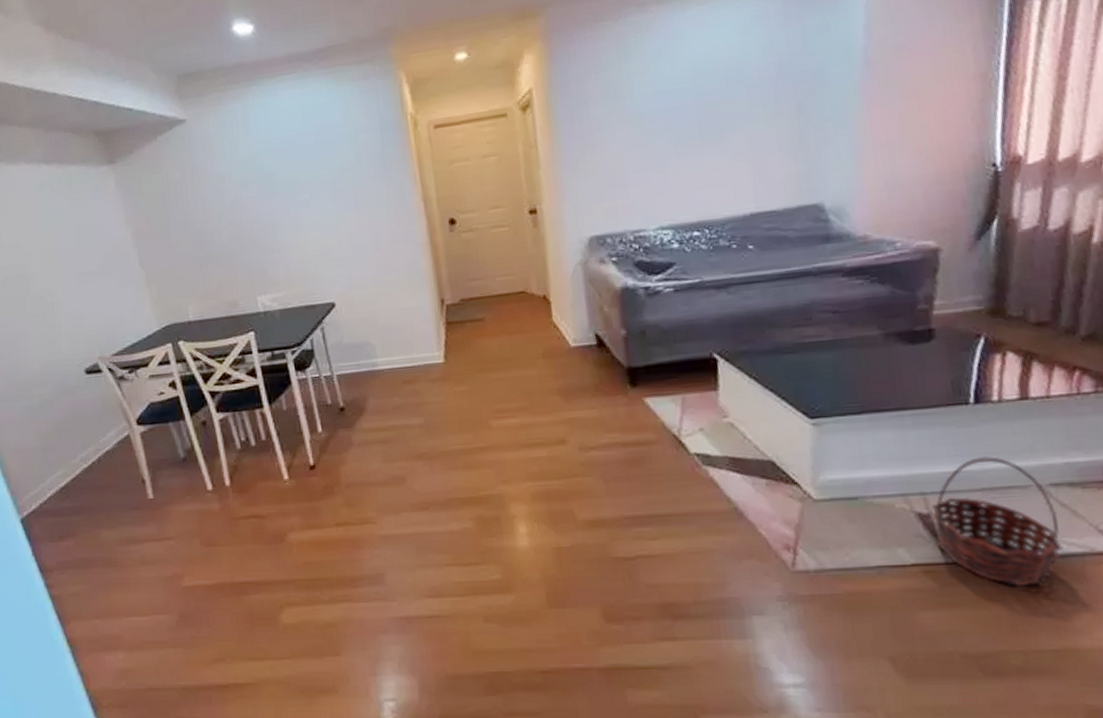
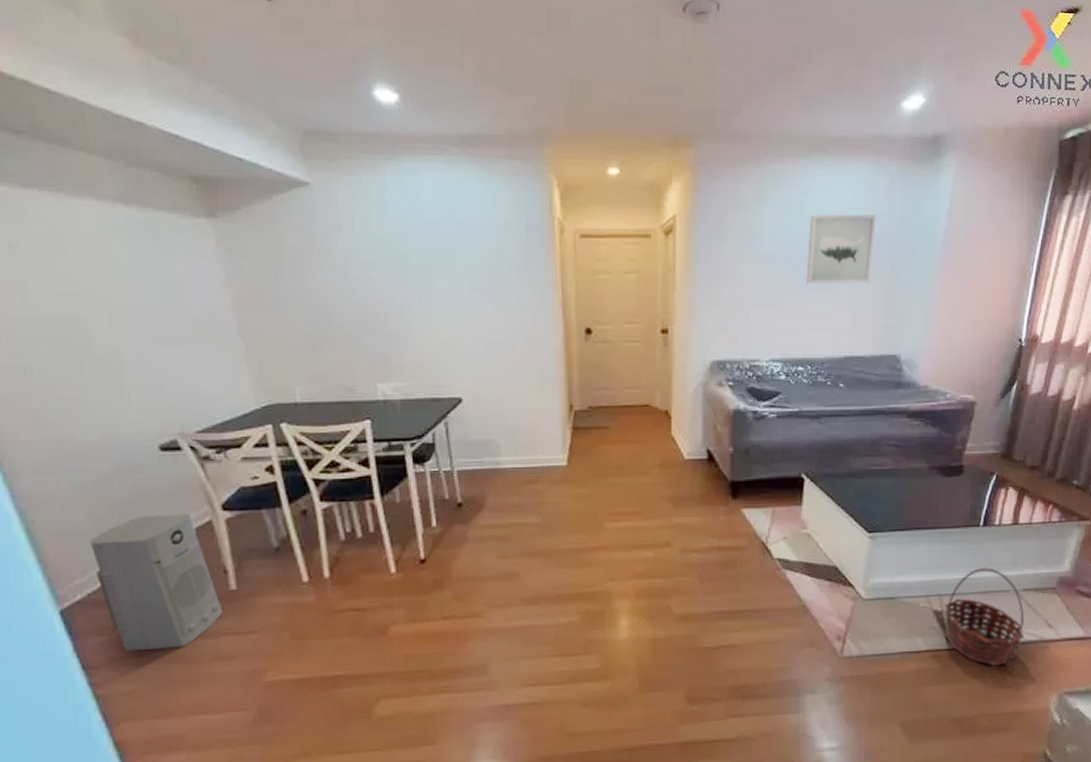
air purifier: none [39,429,144,556] -> present [90,513,223,652]
wall art: none [686,47,772,138] -> present [806,214,876,284]

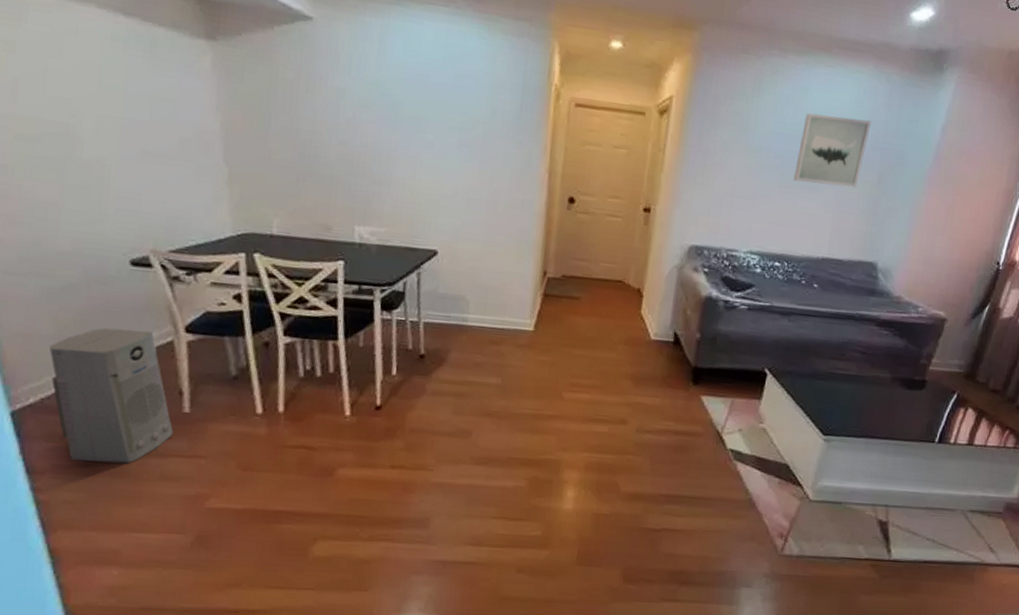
basket: present [943,567,1025,666] -> none [886,483,968,583]

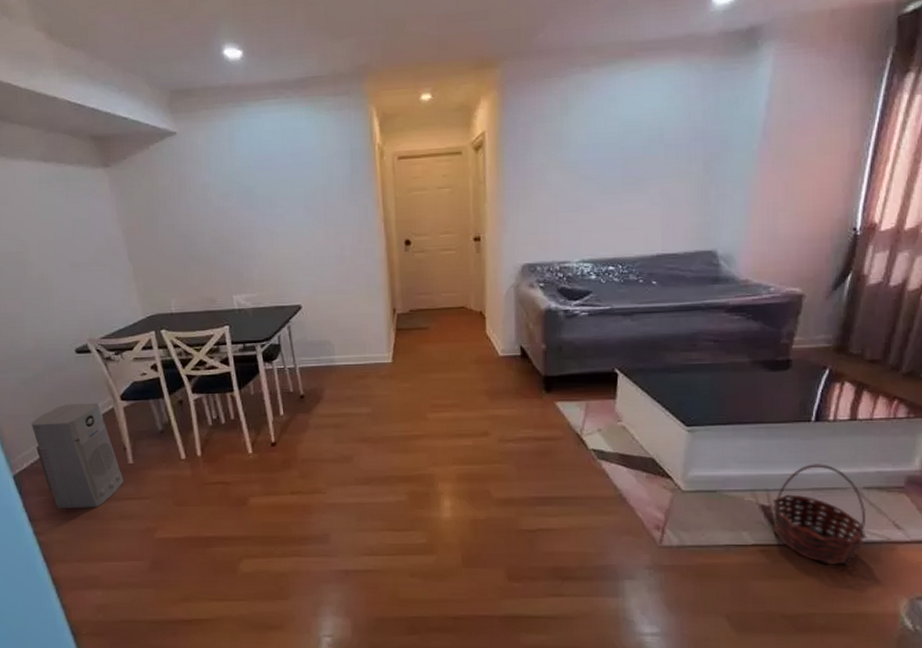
wall art: present [793,113,871,188] -> none [615,113,687,187]
basket: none [886,483,968,583] -> present [771,464,867,565]

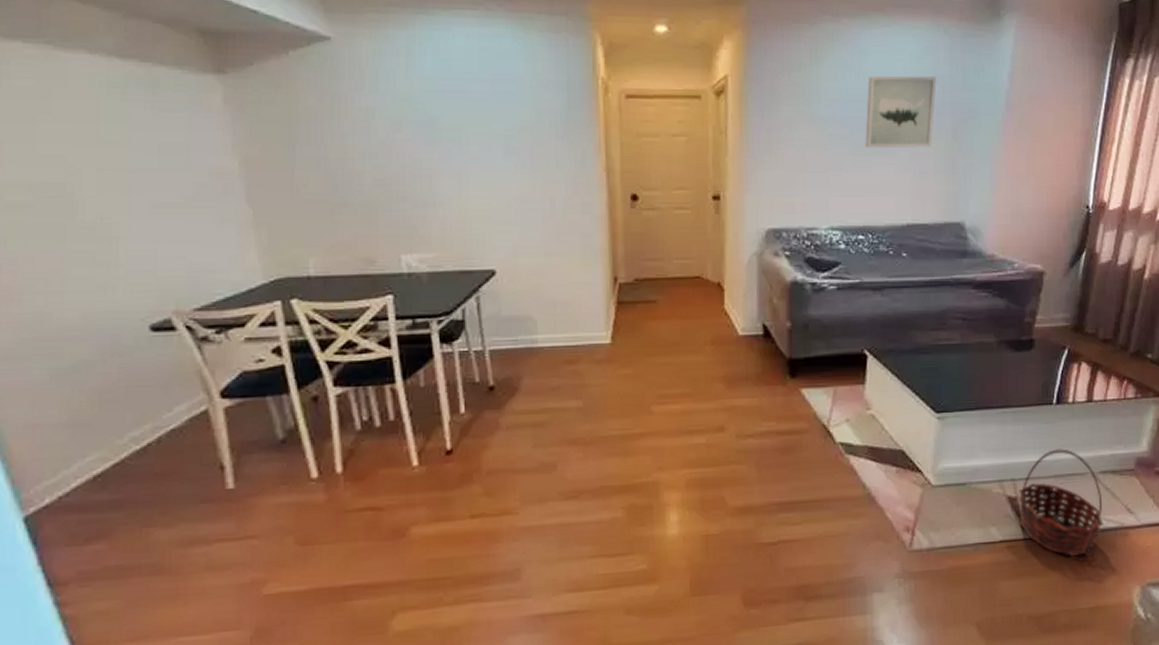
air purifier: present [31,402,124,509] -> none [64,402,217,564]
wall art: none [615,113,687,187] -> present [865,76,937,148]

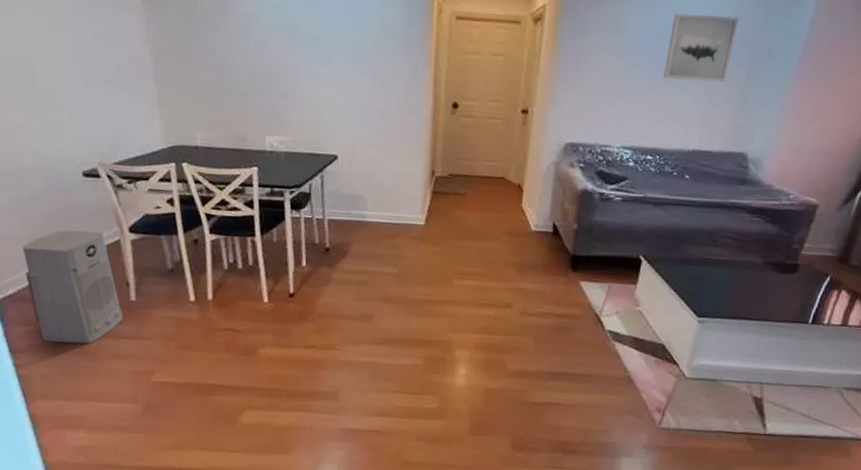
air purifier: none [64,402,217,564] -> present [23,230,123,344]
basket: present [1018,449,1104,557] -> none [761,362,843,457]

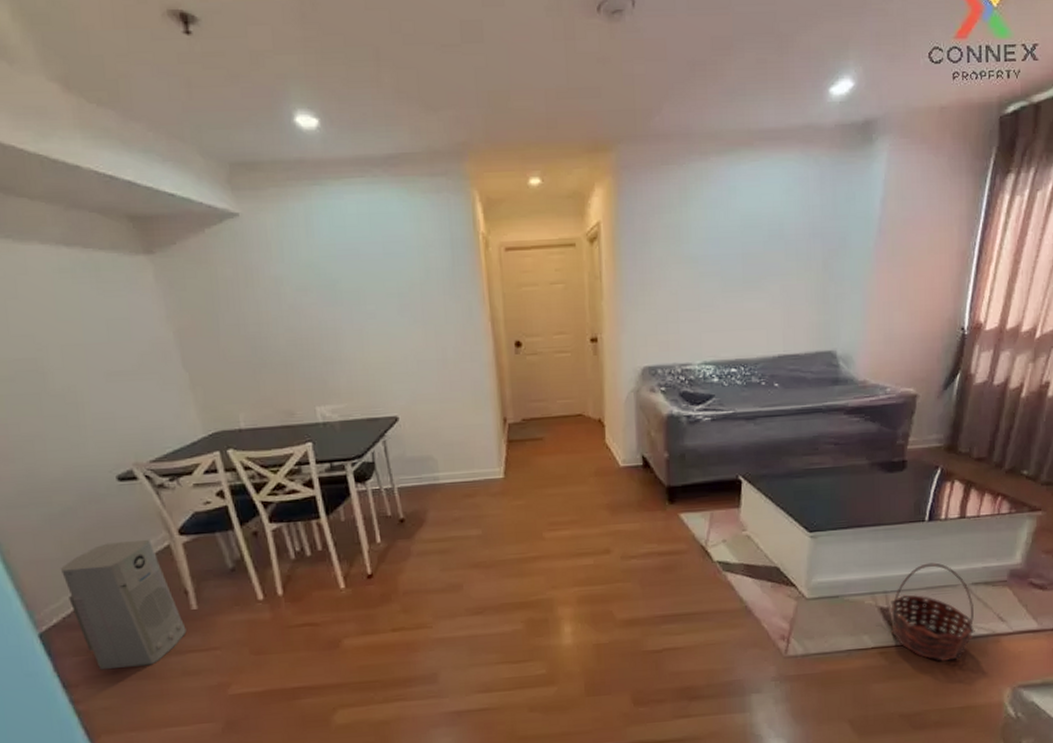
wall art: present [663,13,739,83] -> none [735,208,807,284]
basket: none [761,362,843,457] -> present [889,562,975,662]

